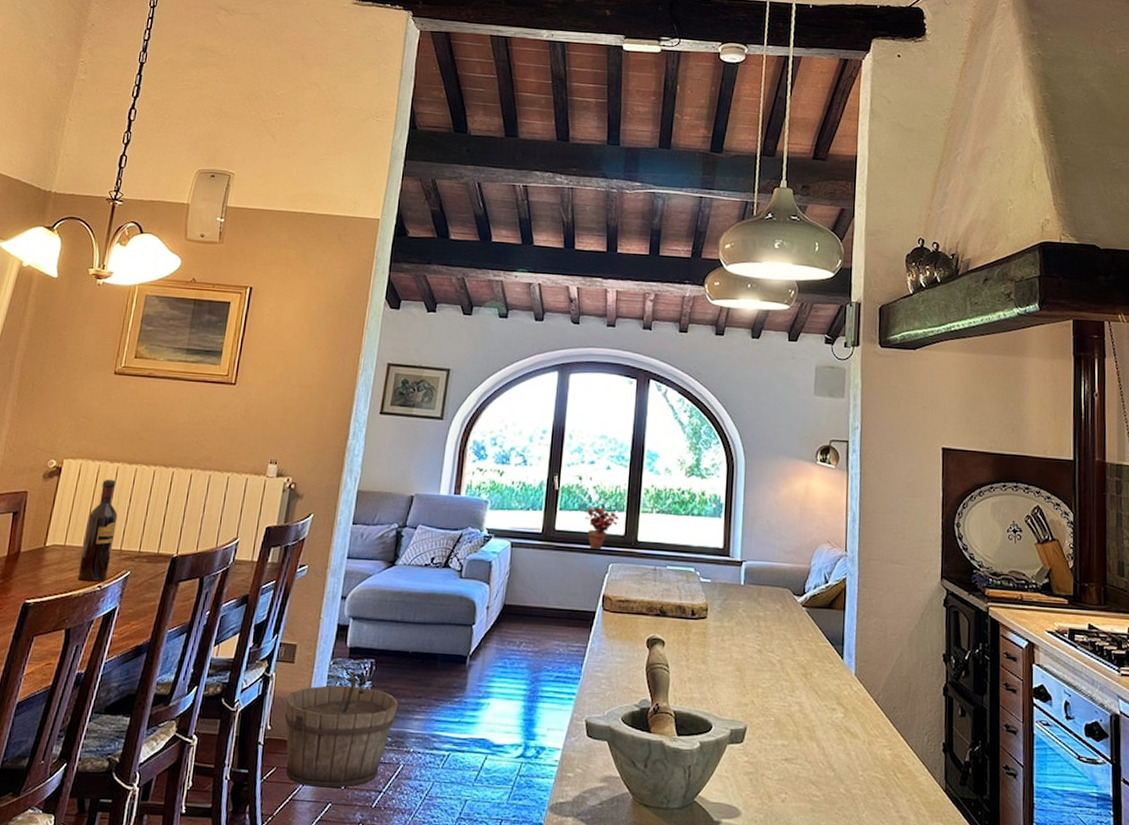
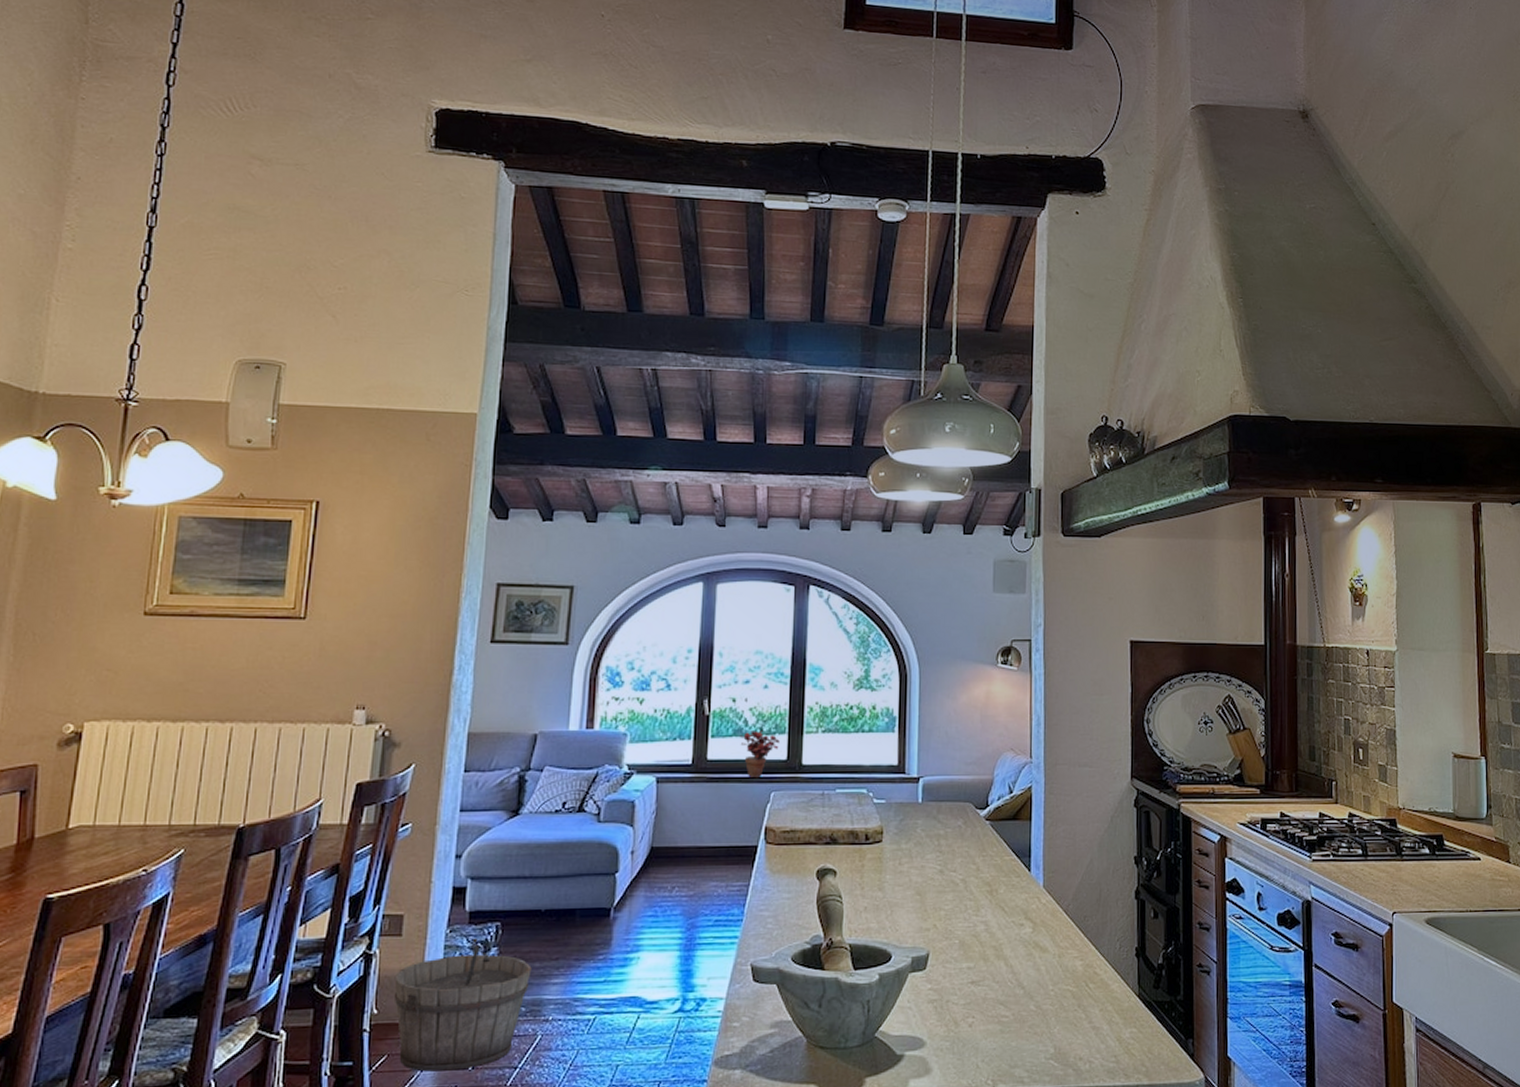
wine bottle: present [77,479,118,583] -> none [114,741,162,867]

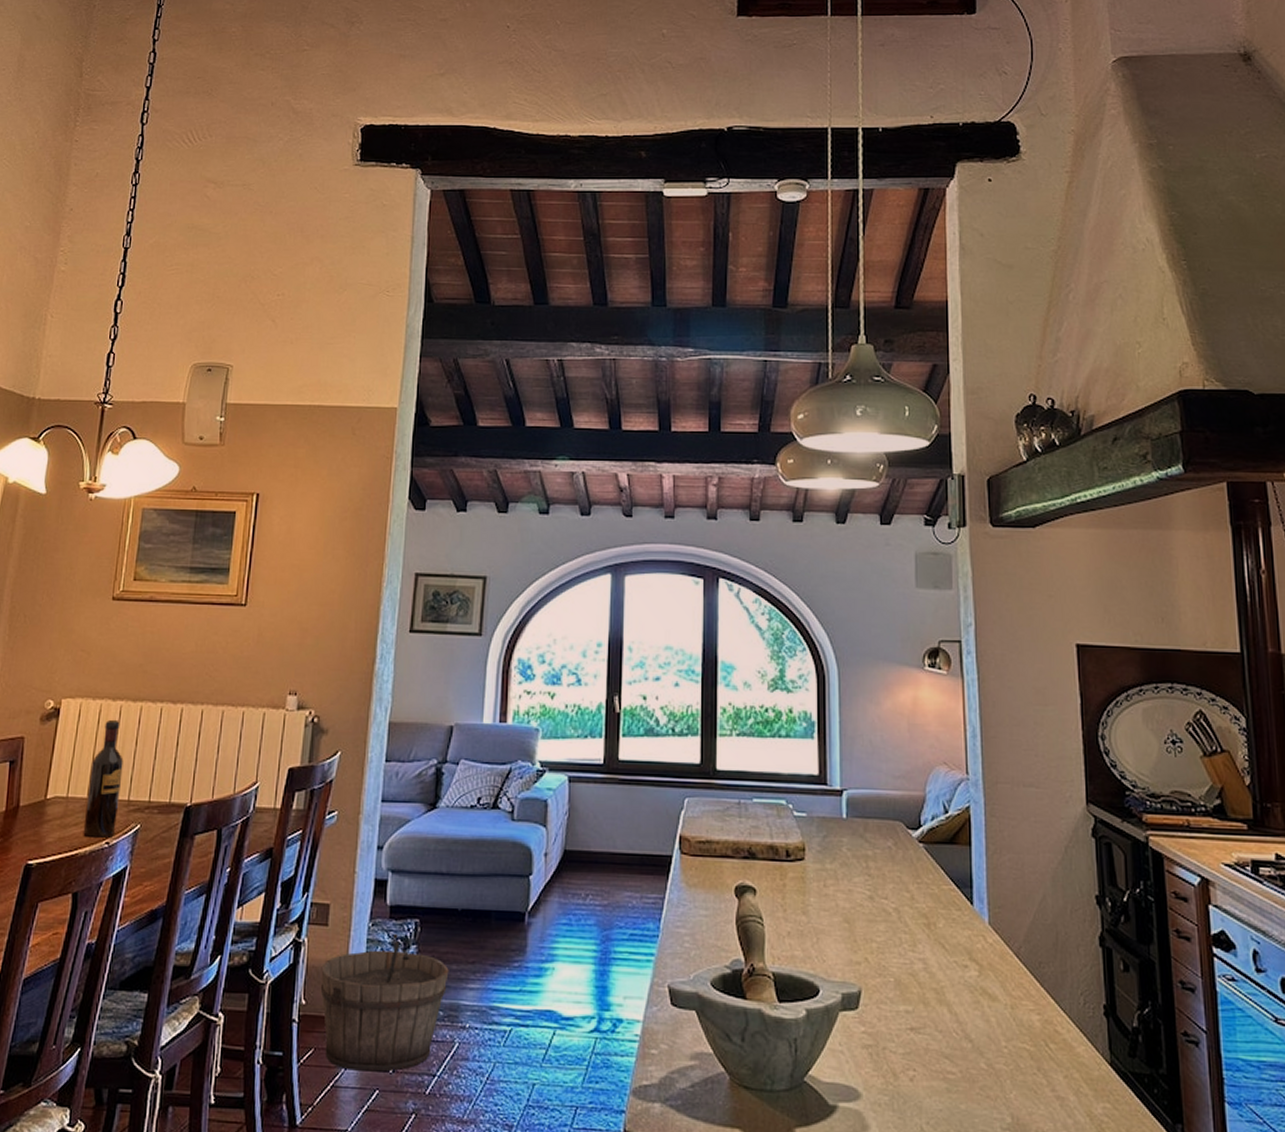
wine bottle: none [114,741,162,867] -> present [83,719,124,839]
potted plant: present [740,731,780,777] -> none [652,731,692,781]

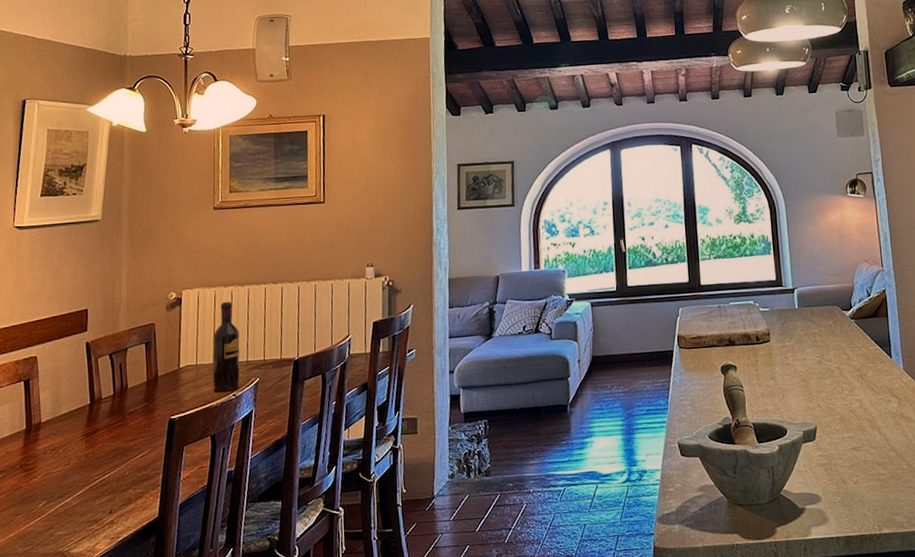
wooden bucket: present [320,933,449,1072] -> none [415,432,514,534]

